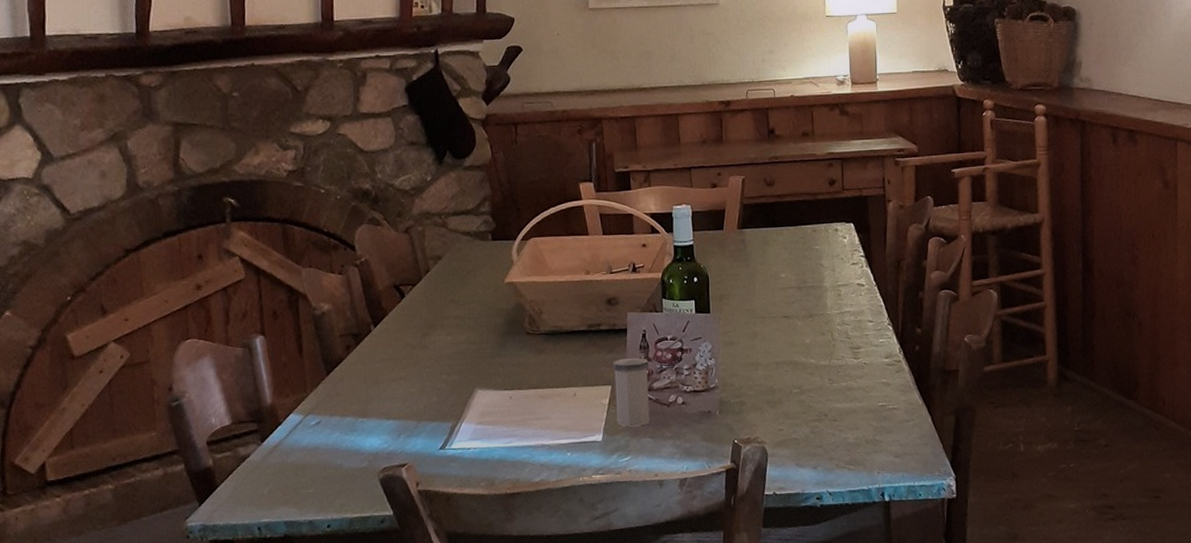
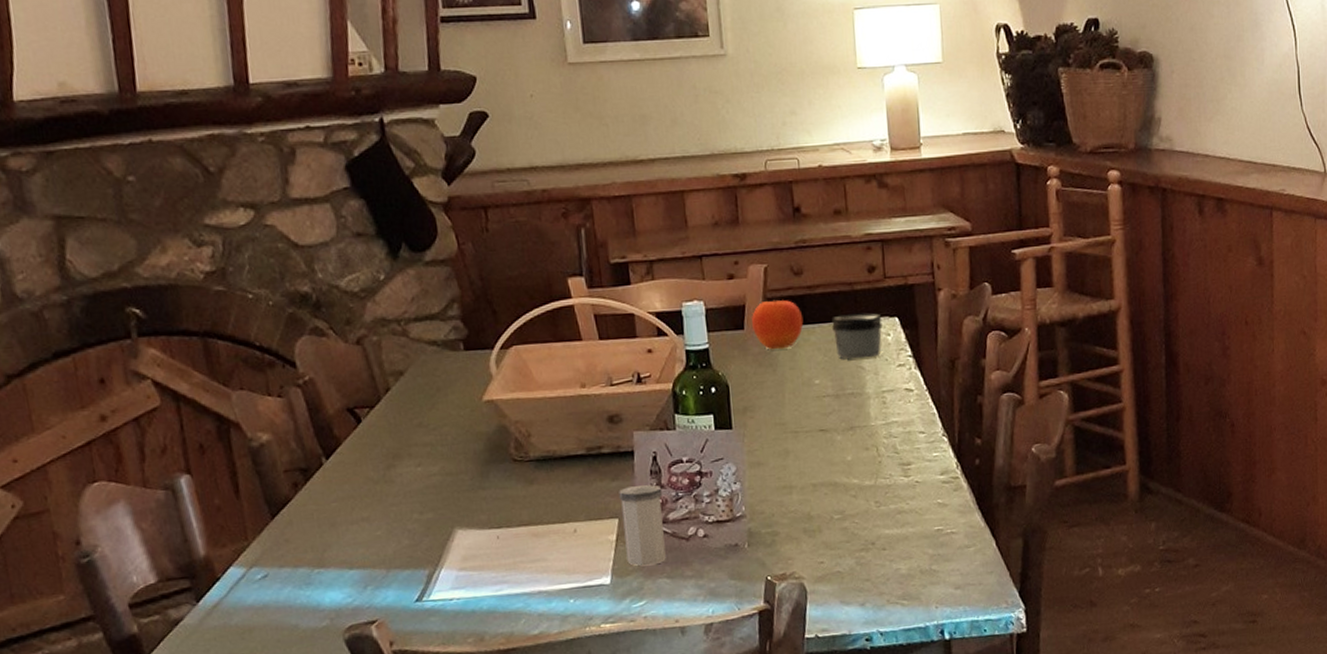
fruit: none [730,204,774,248] -> present [752,298,804,350]
jar: none [797,219,840,257] -> present [832,313,883,359]

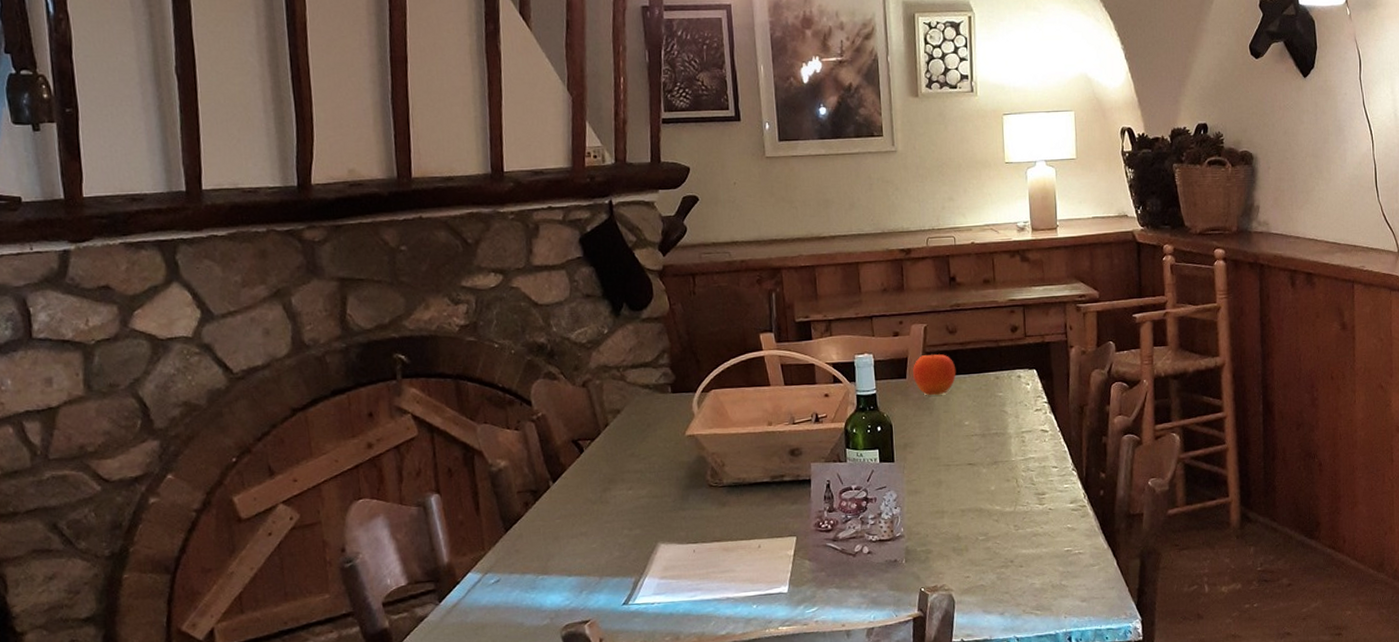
salt shaker: present [619,485,666,566] -> none [797,508,836,578]
jar: present [832,313,883,359] -> none [980,365,1023,404]

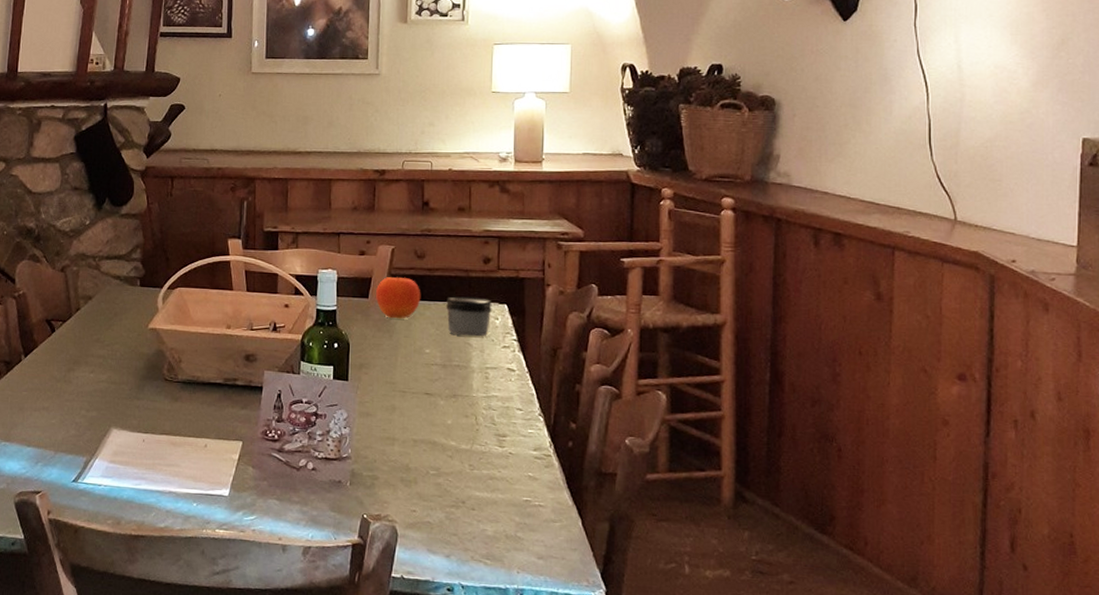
jar: none [980,365,1023,404] -> present [446,296,492,337]

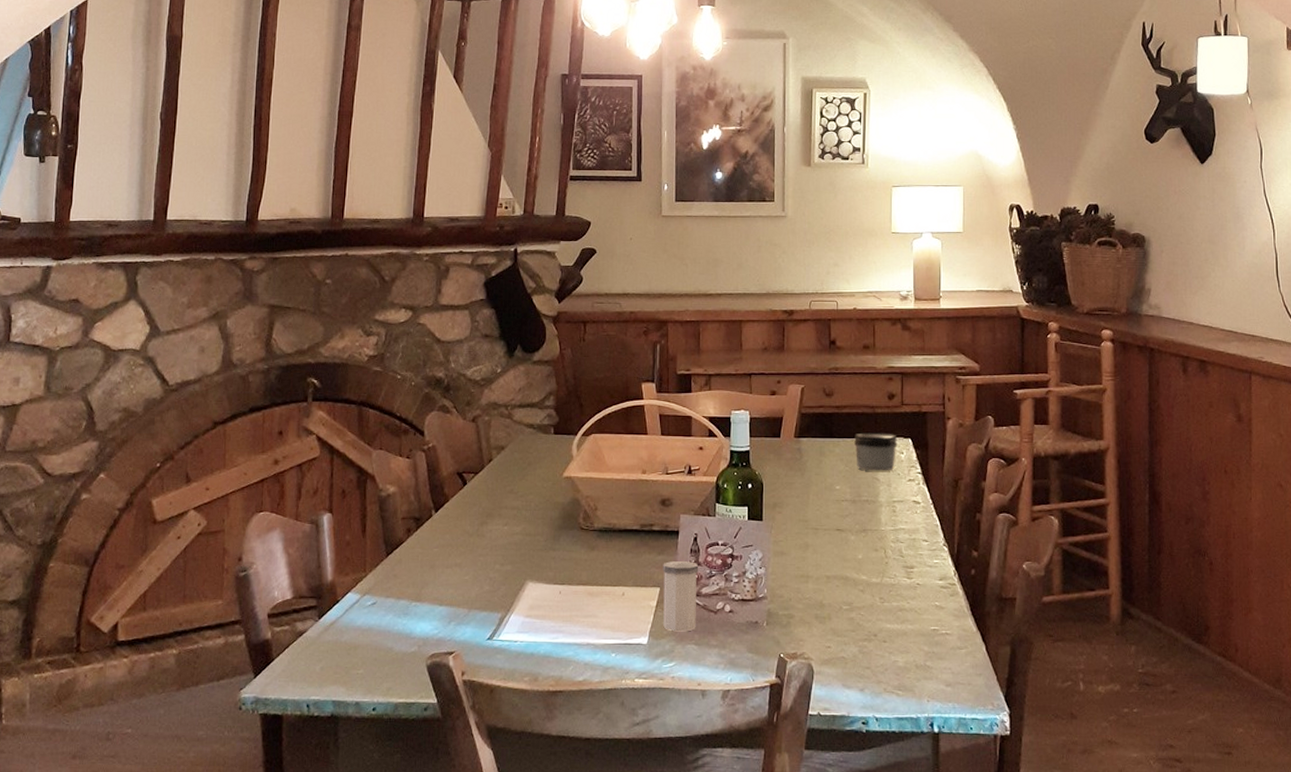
salt shaker: none [245,416,282,486] -> present [663,561,699,632]
fruit: present [376,275,421,319] -> none [788,414,831,457]

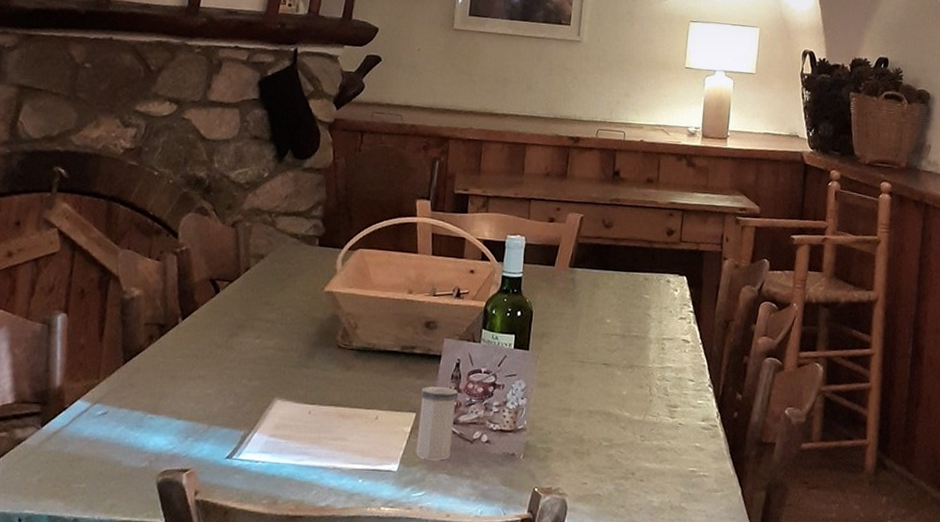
jar: present [854,432,897,471] -> none [629,267,673,308]

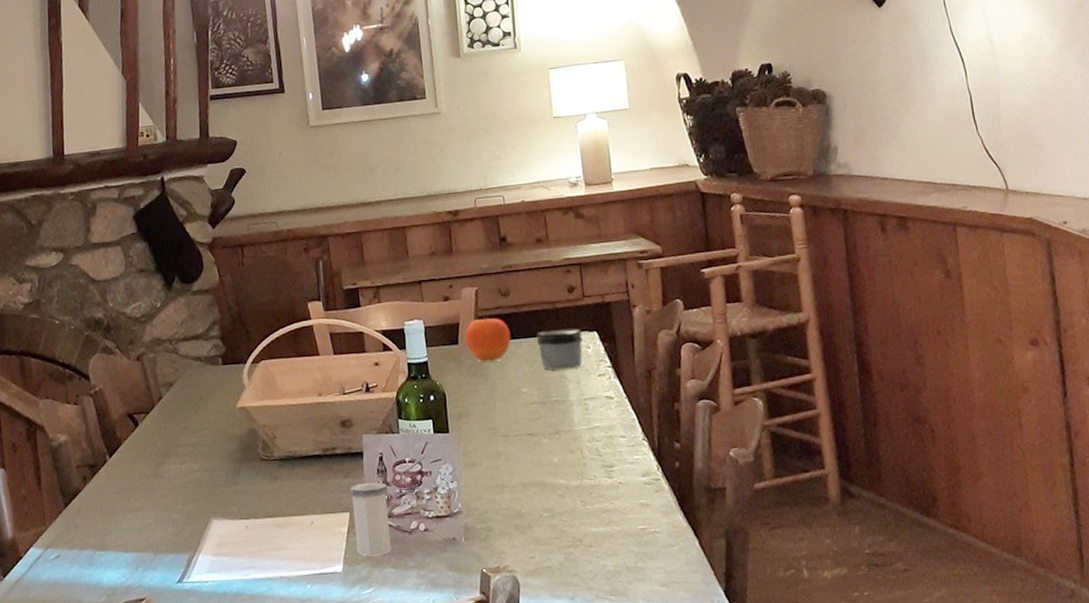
fruit: none [562,244,606,288] -> present [465,317,511,362]
jar: none [629,267,673,308] -> present [536,328,583,370]

